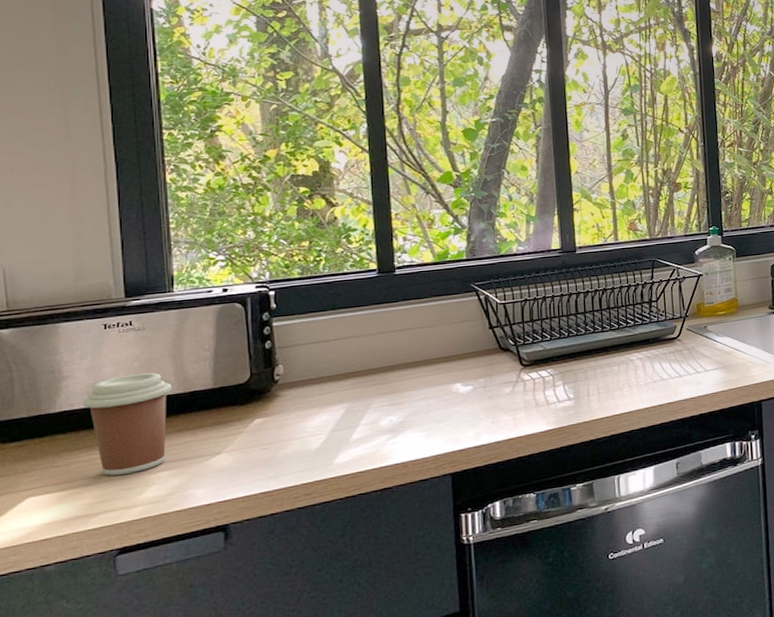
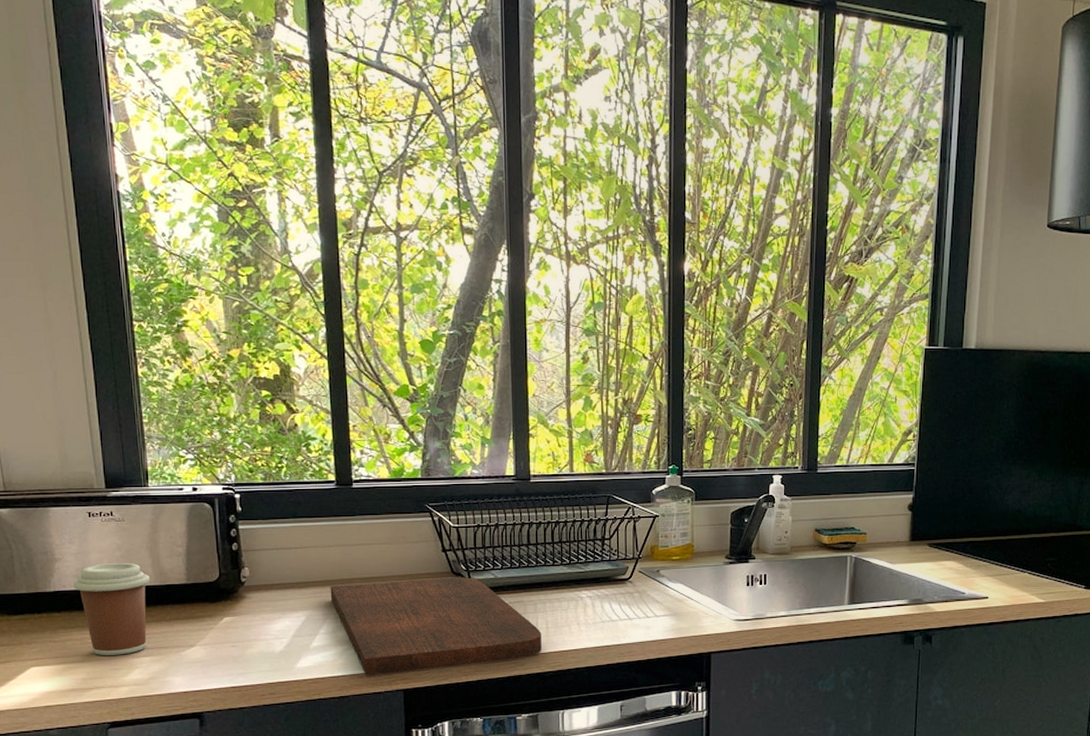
cutting board: none [371,351,594,464] -> present [330,577,542,676]

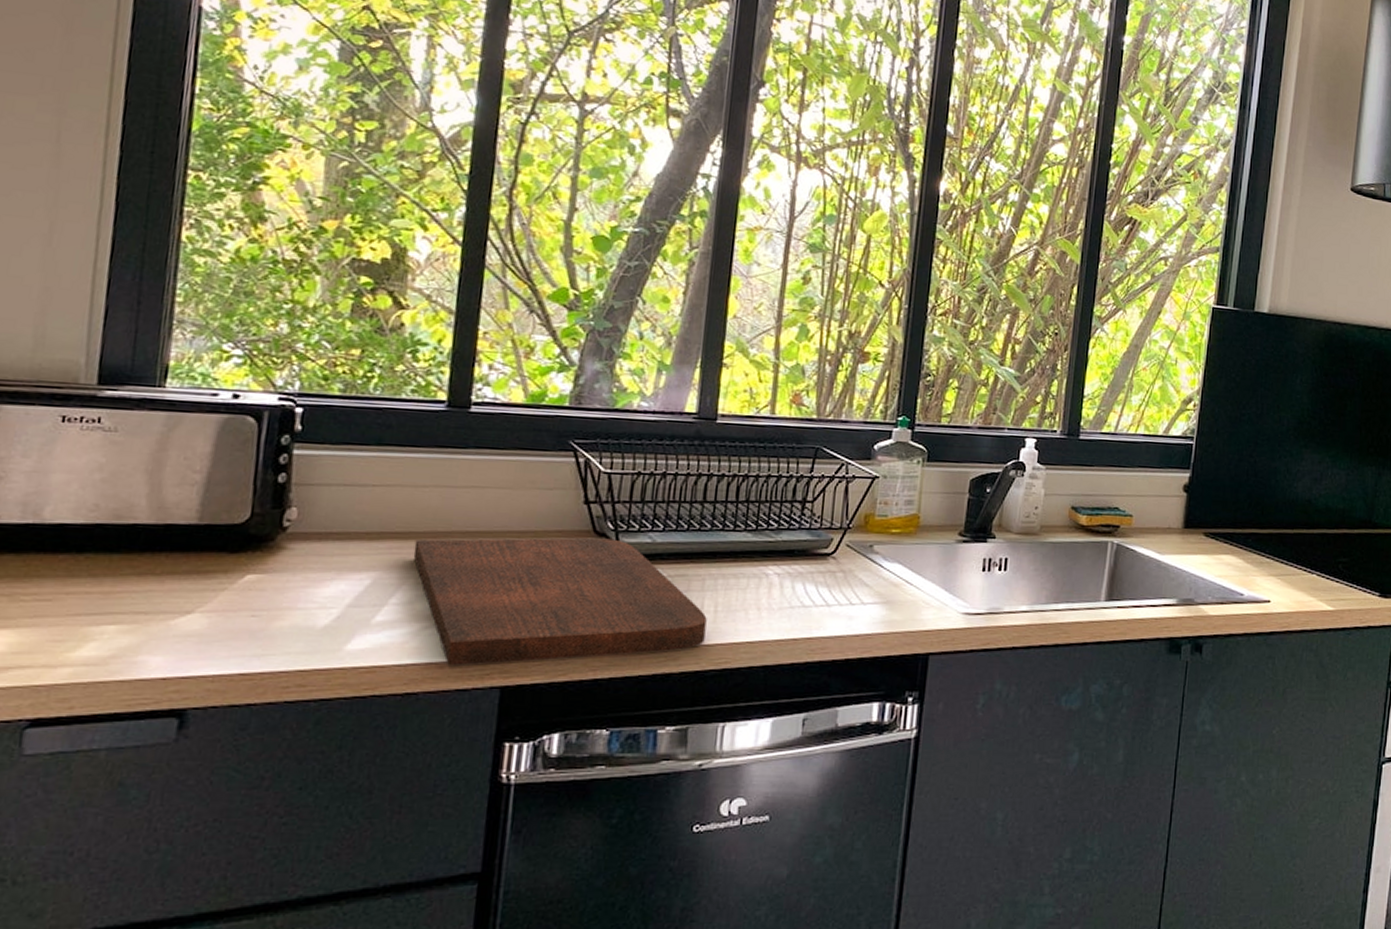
coffee cup: present [73,562,151,655] -> none [14,488,142,621]

